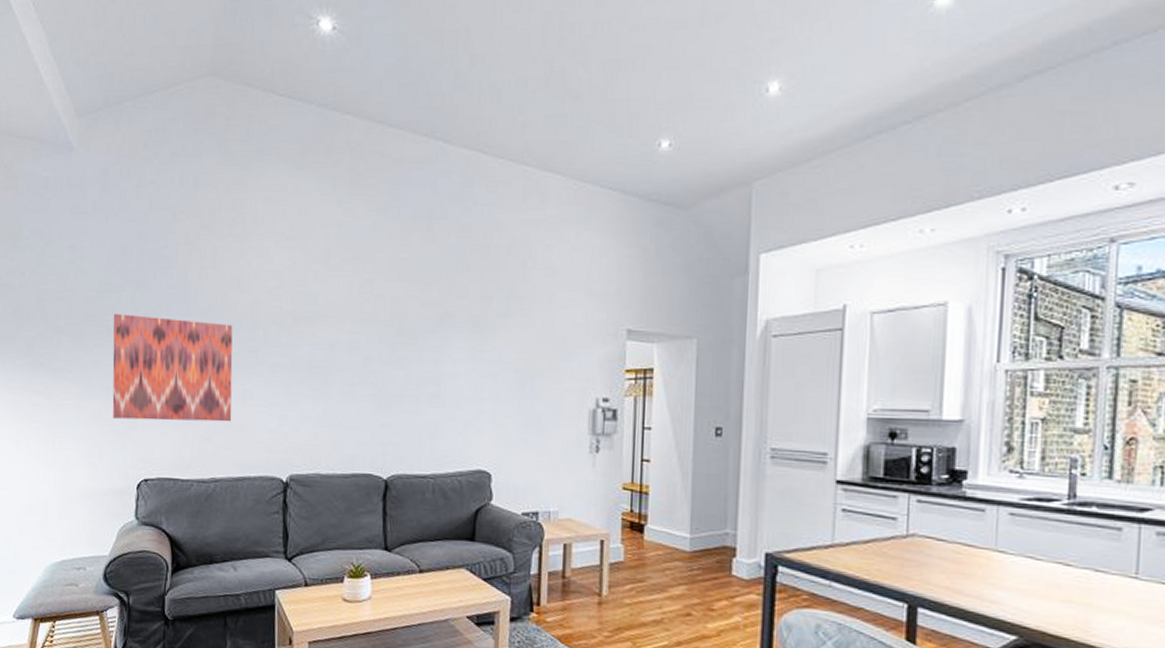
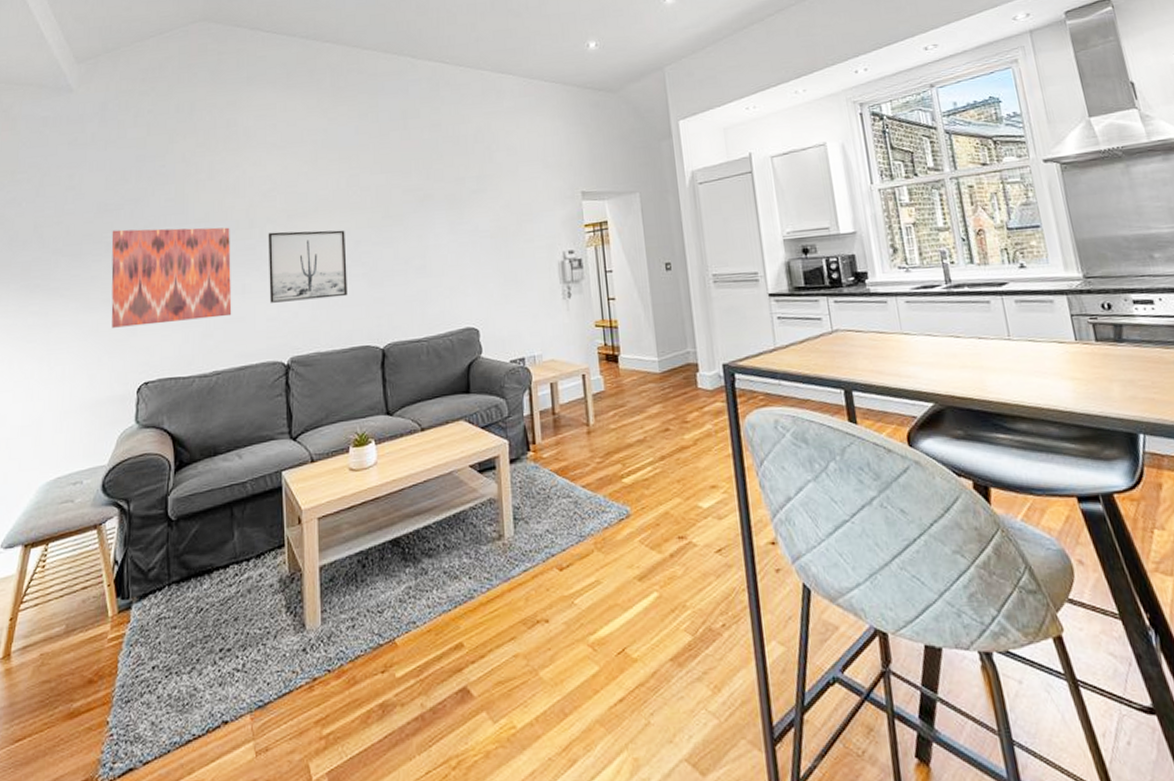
wall art: none [271,336,354,417] -> present [268,230,348,303]

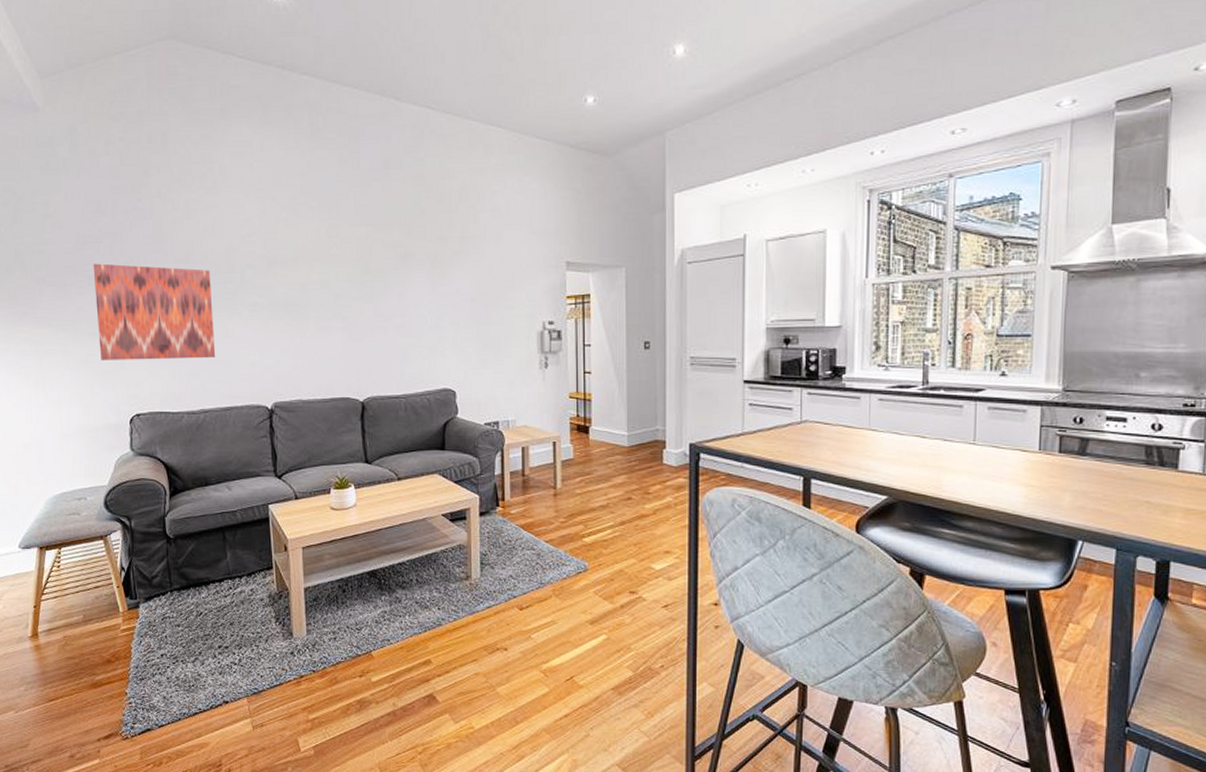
wall art: present [268,230,348,303] -> none [248,278,328,349]

